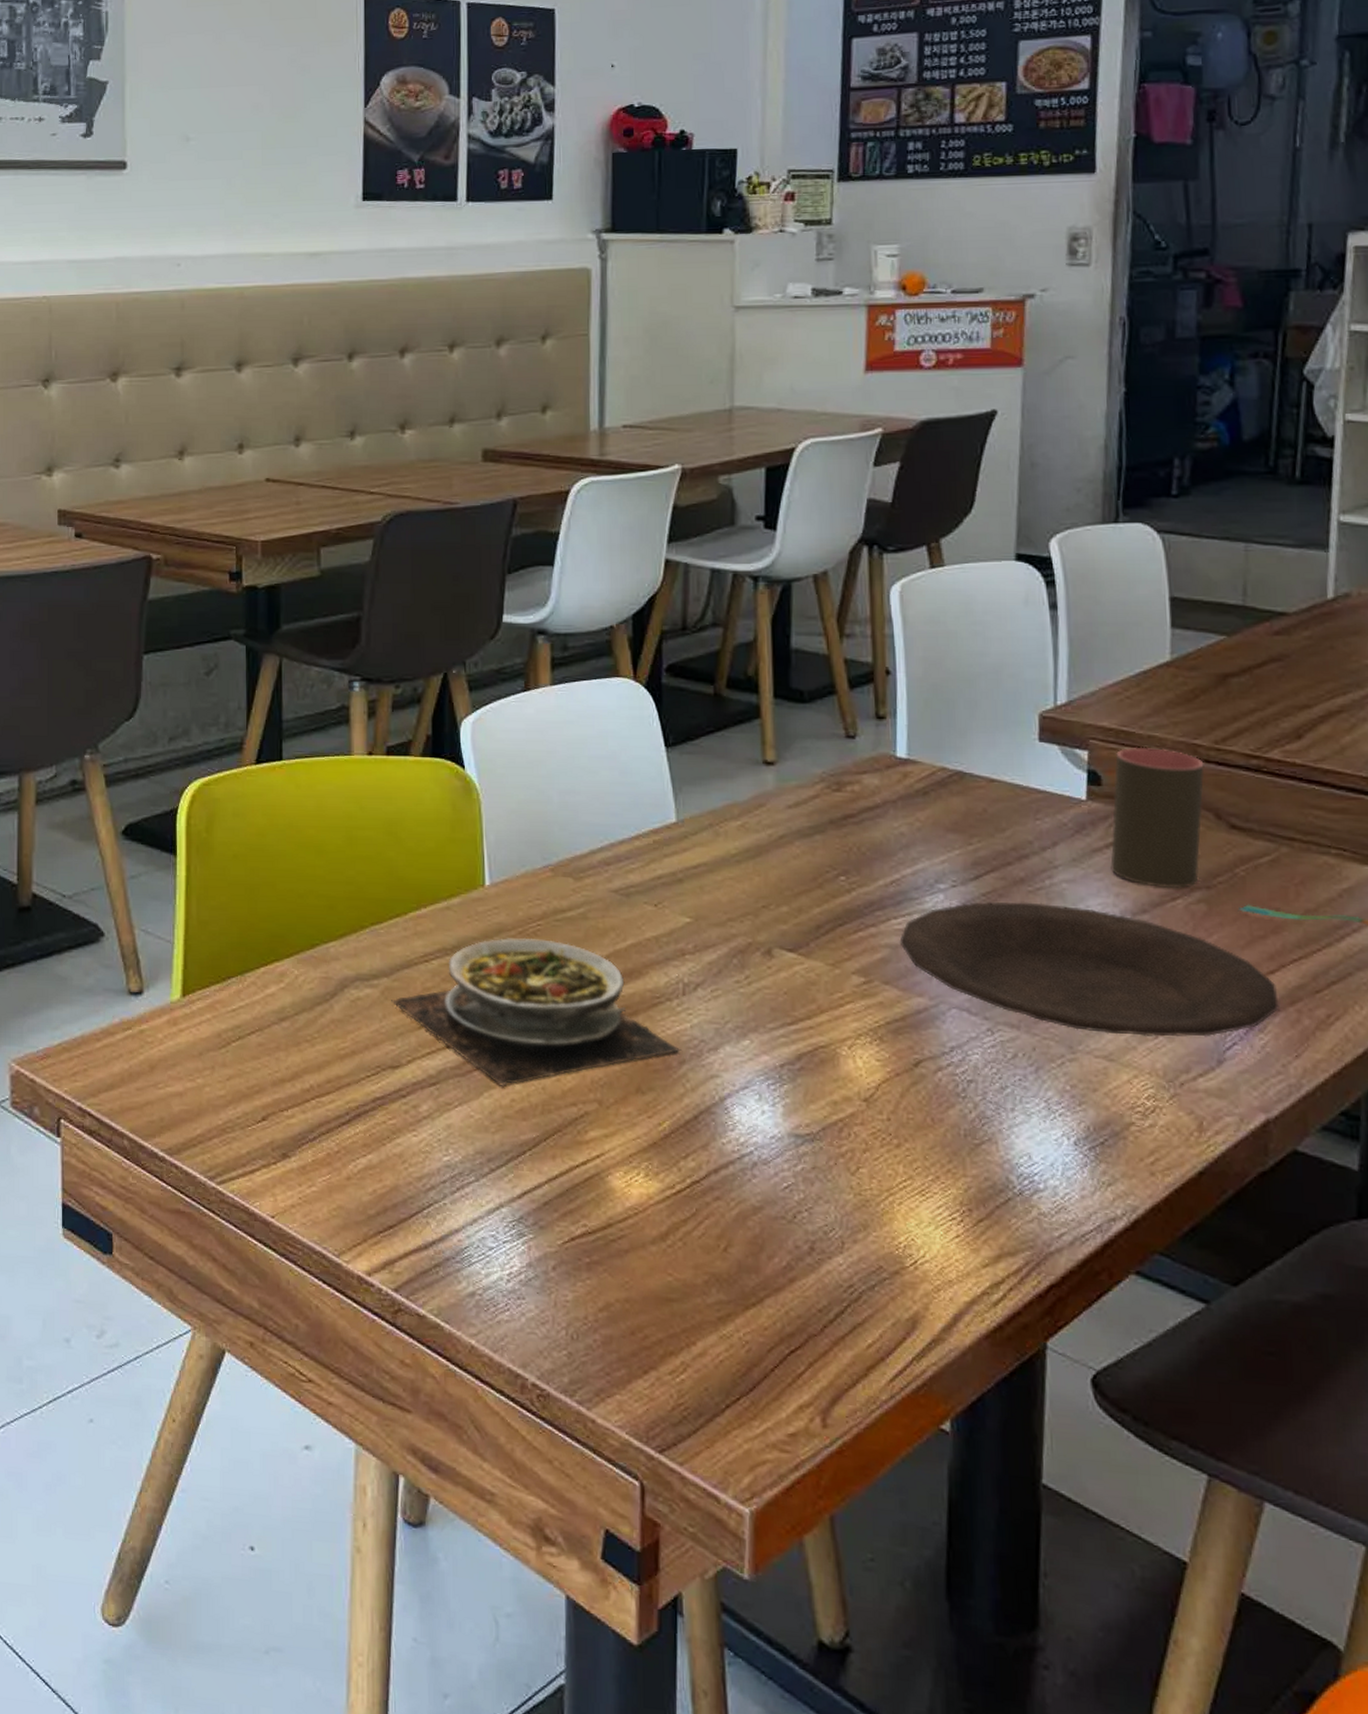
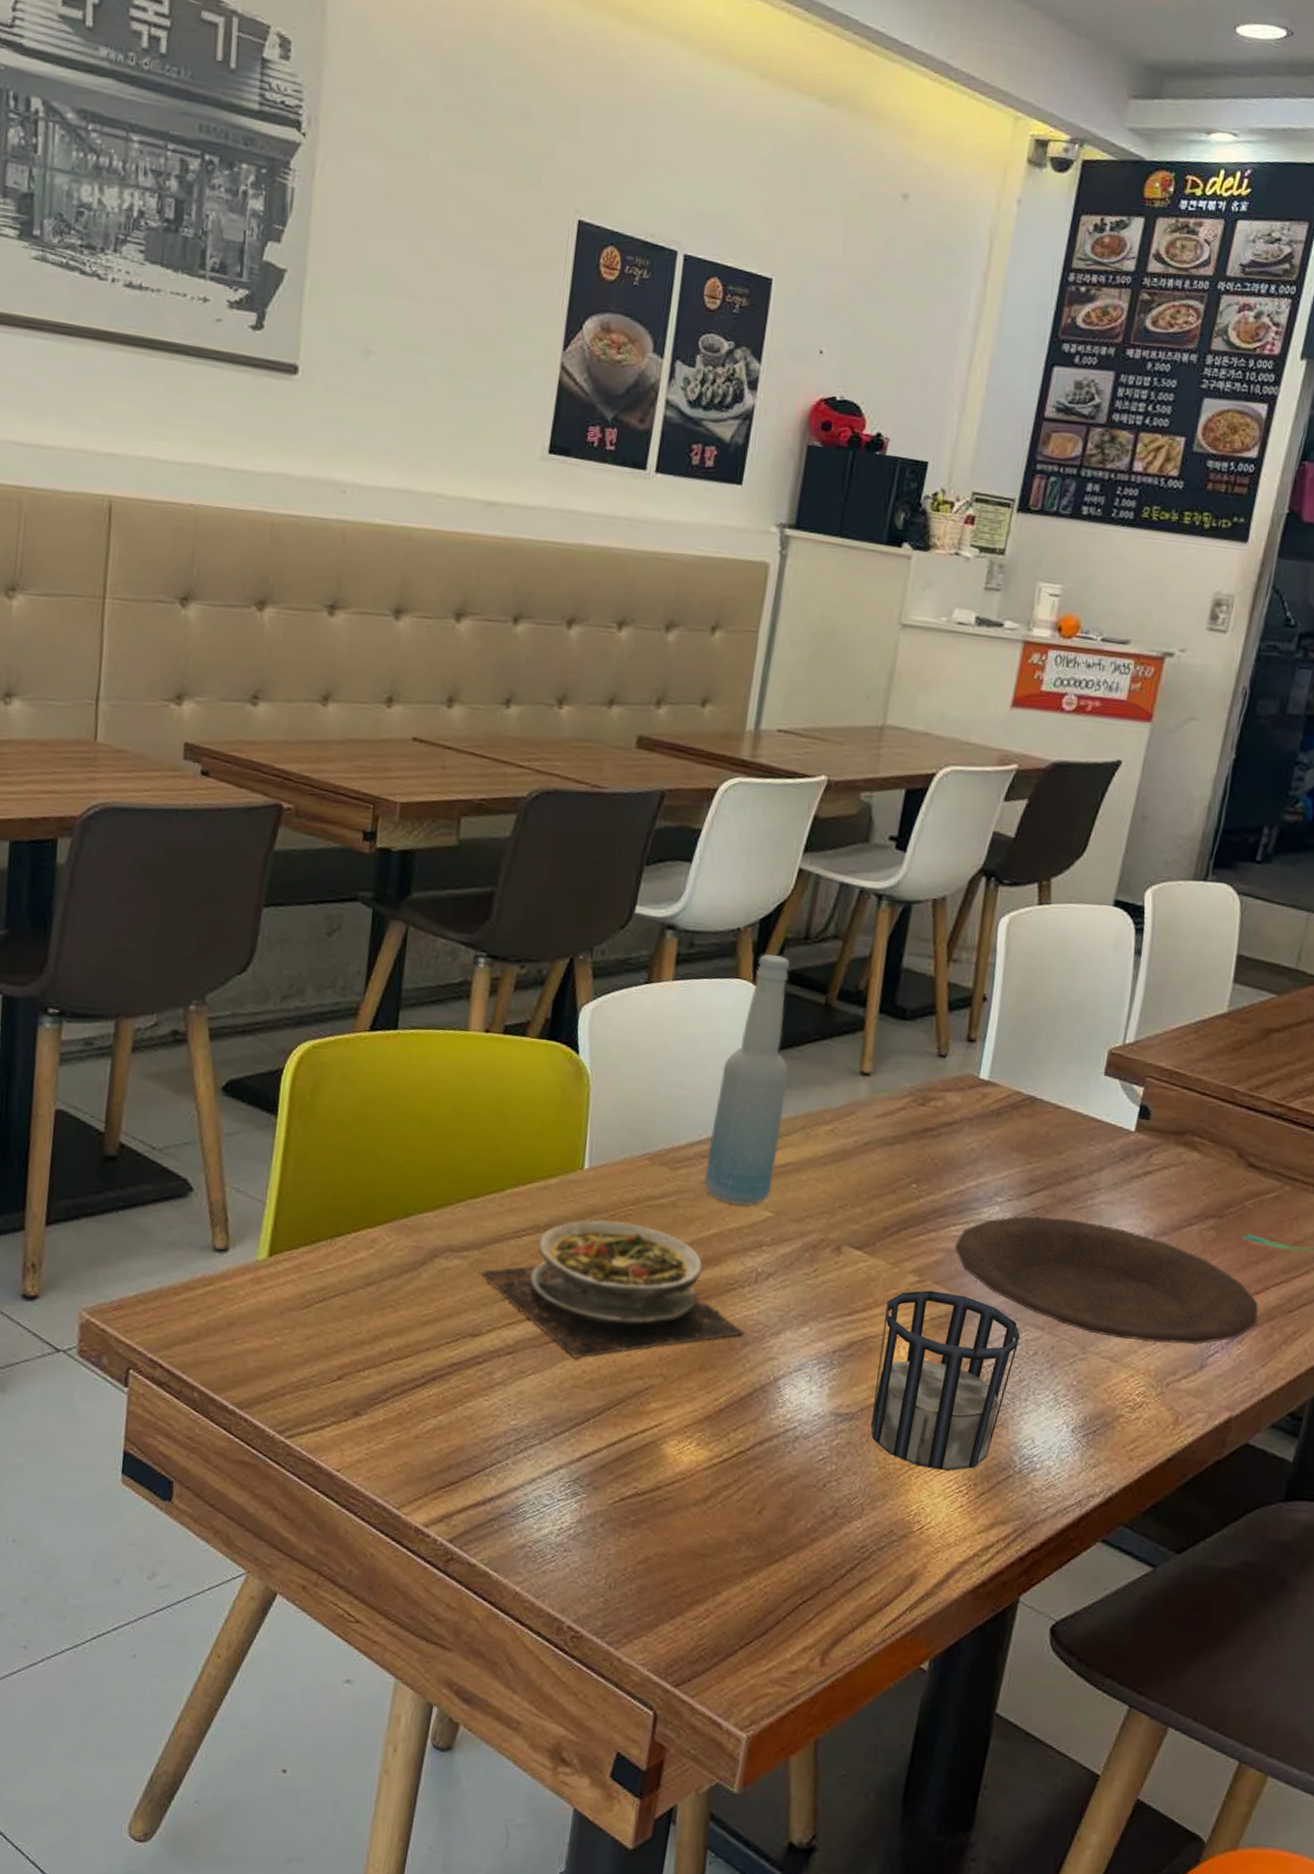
bottle: none [612,649,687,913] -> present [703,954,790,1206]
cup: none [832,992,994,1195] -> present [870,1290,1021,1471]
cup: present [1110,746,1205,889] -> none [1144,1087,1238,1216]

